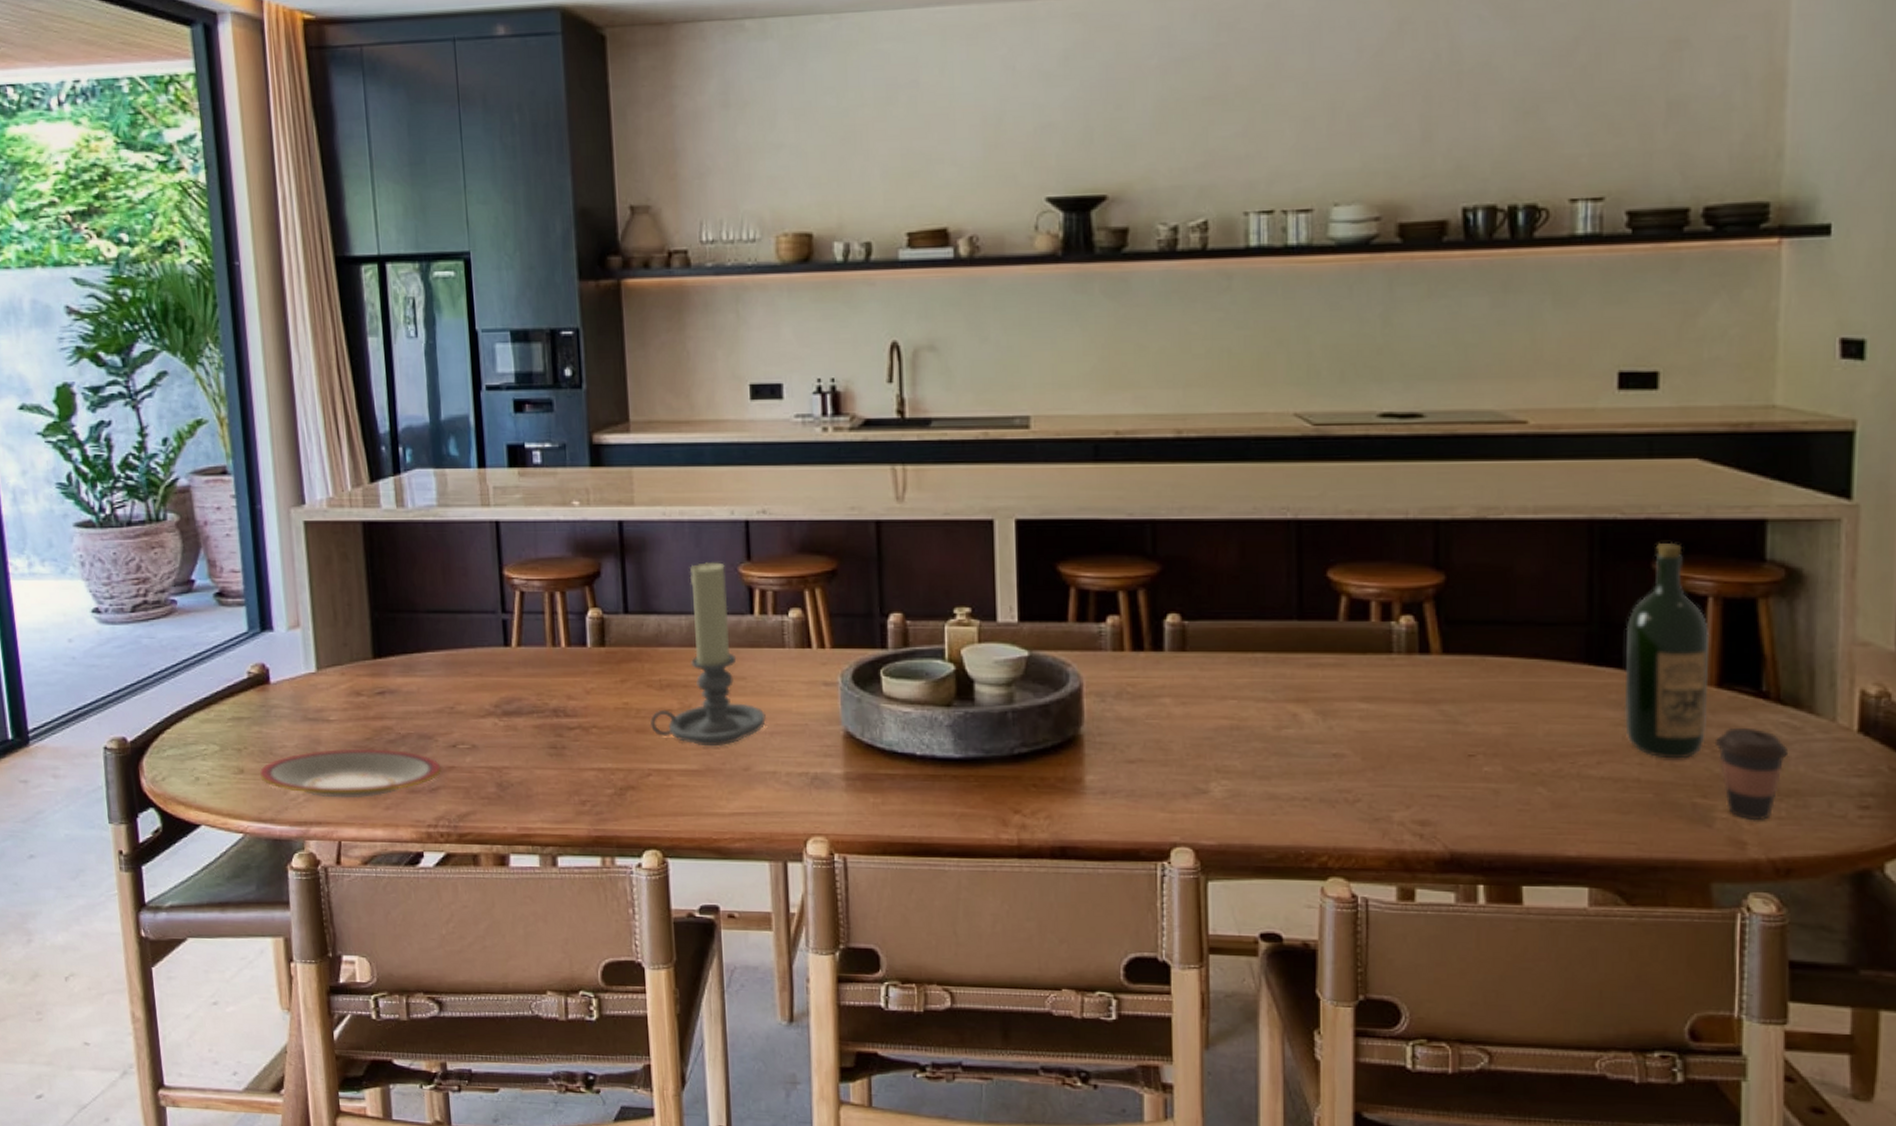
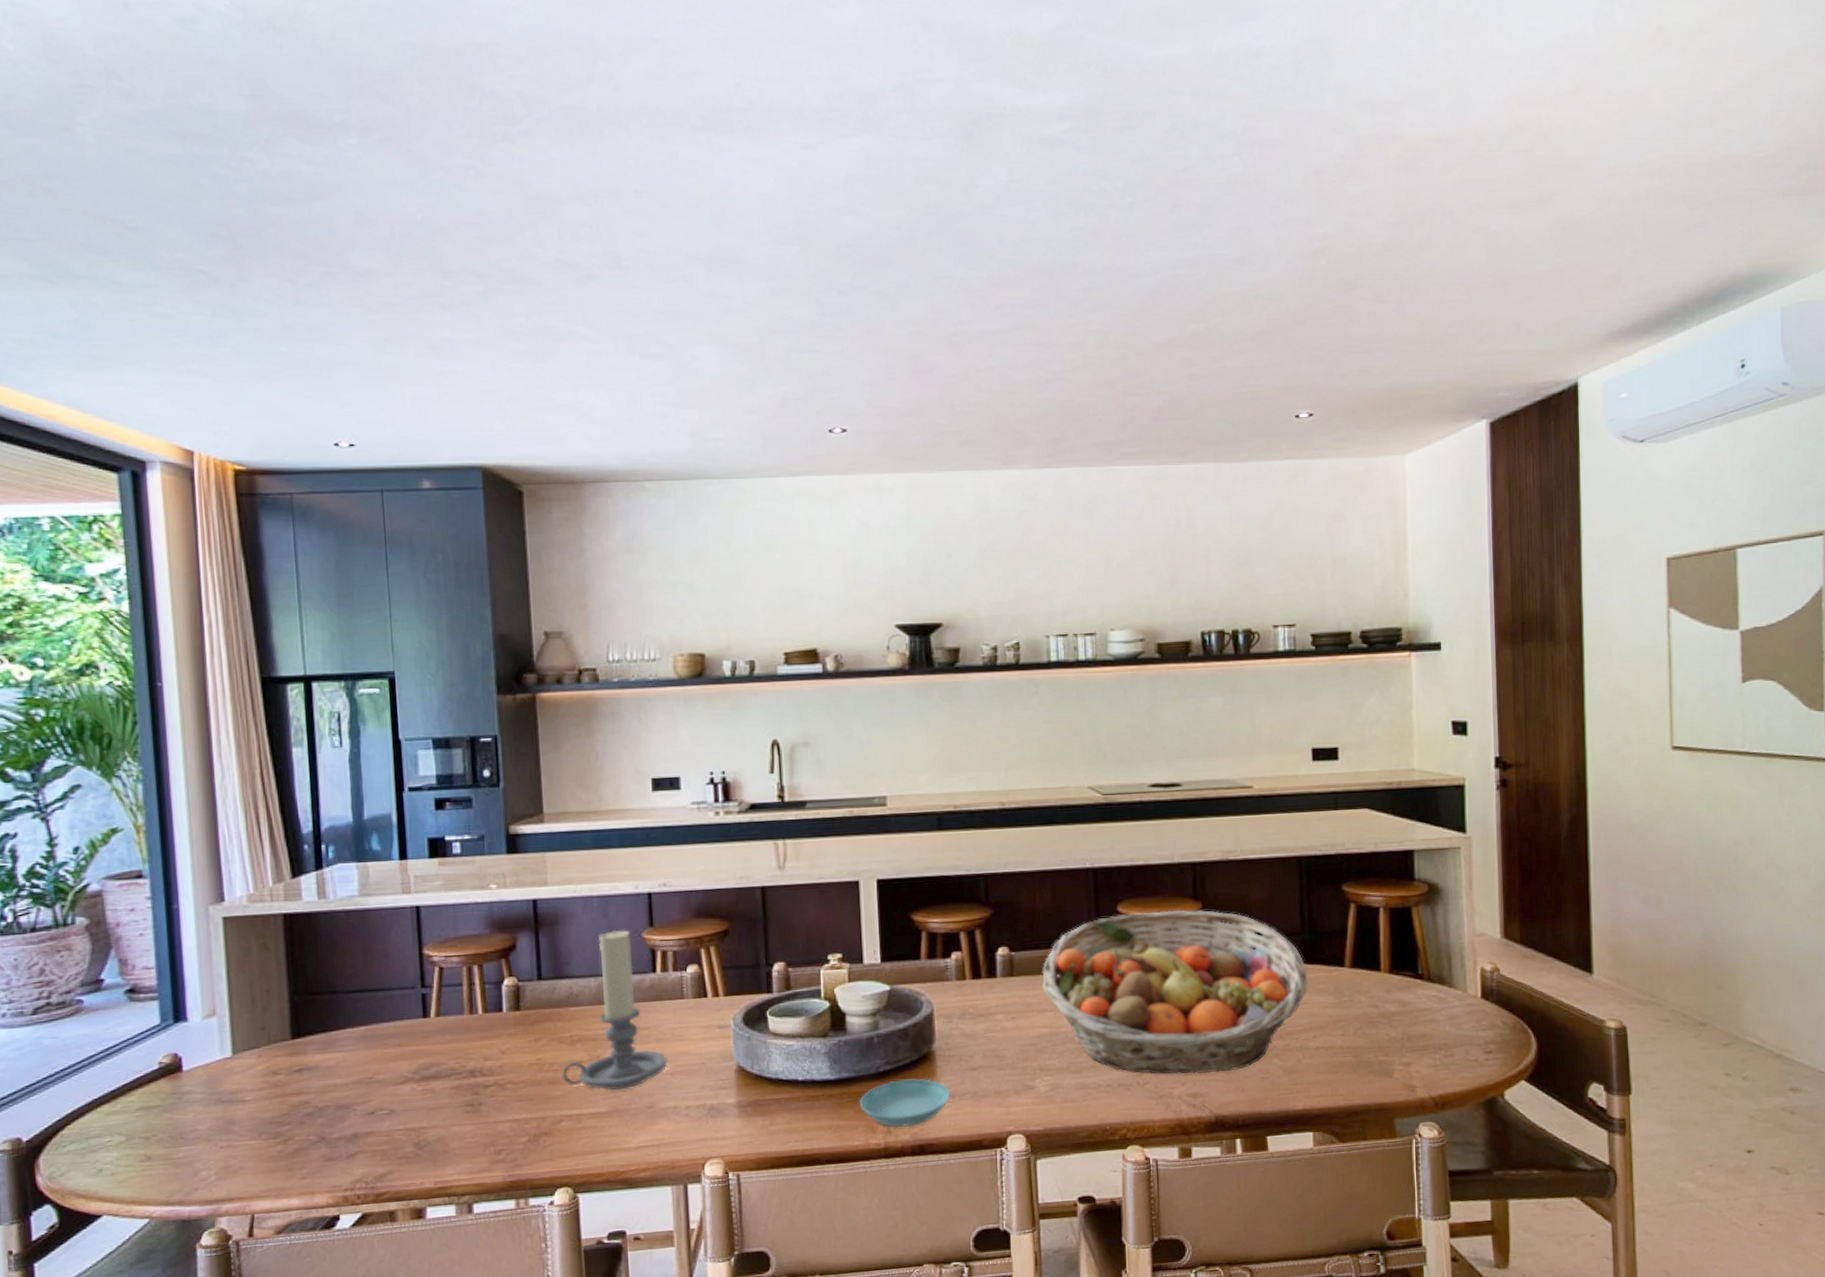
plate: present [259,748,441,799] -> none [168,1122,359,1175]
saucer: none [989,766,1102,823] -> present [860,1078,951,1127]
fruit basket: none [1223,581,1595,797] -> present [1042,910,1309,1075]
wine bottle: present [1625,542,1710,759] -> none [1327,869,1385,1029]
coffee cup: present [1716,727,1789,821] -> none [1391,1001,1439,1070]

